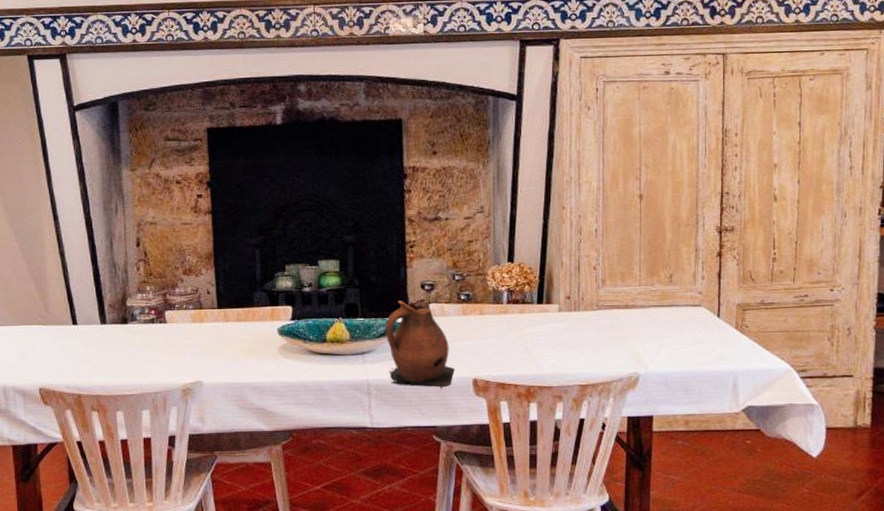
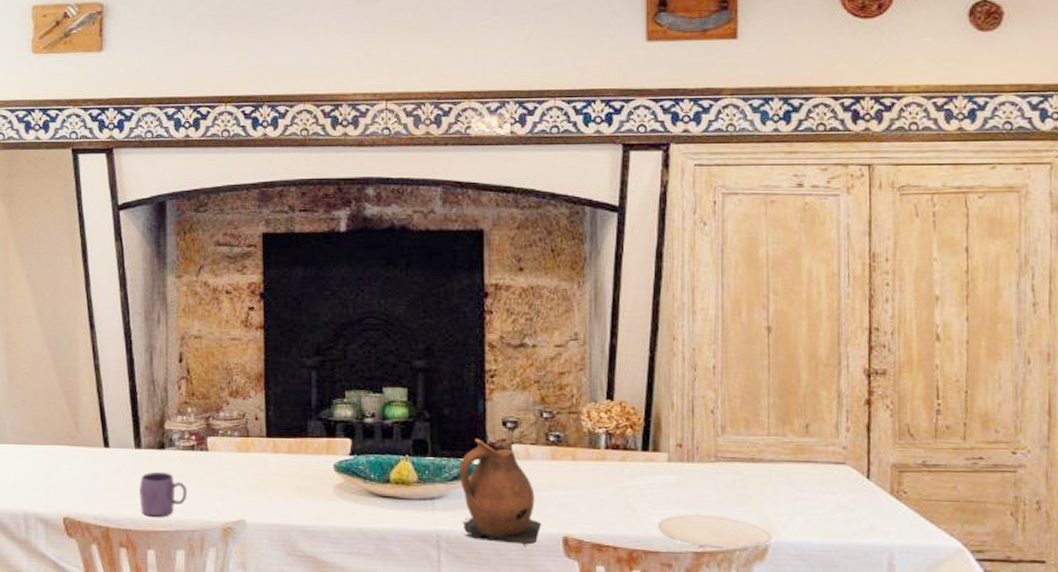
mug: none [106,343,150,383] -> present [139,471,188,517]
plate: none [551,353,643,382] -> present [658,514,773,550]

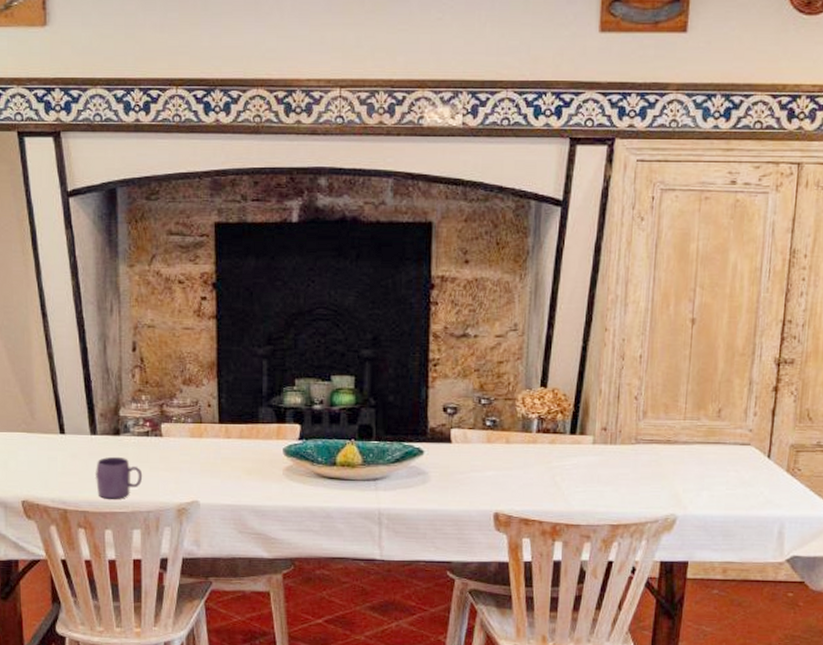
ceramic pitcher: present [459,438,541,546] -> none [401,423,475,522]
plate: present [658,514,773,550] -> none [580,491,681,522]

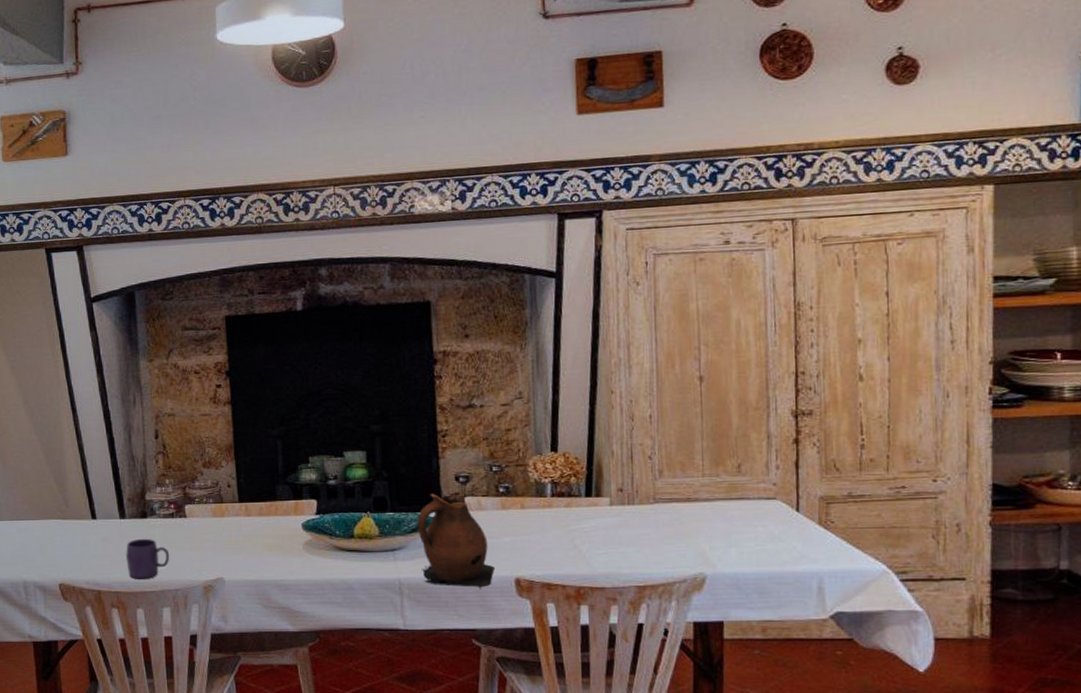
ceramic pitcher: none [401,423,475,522] -> present [417,493,494,589]

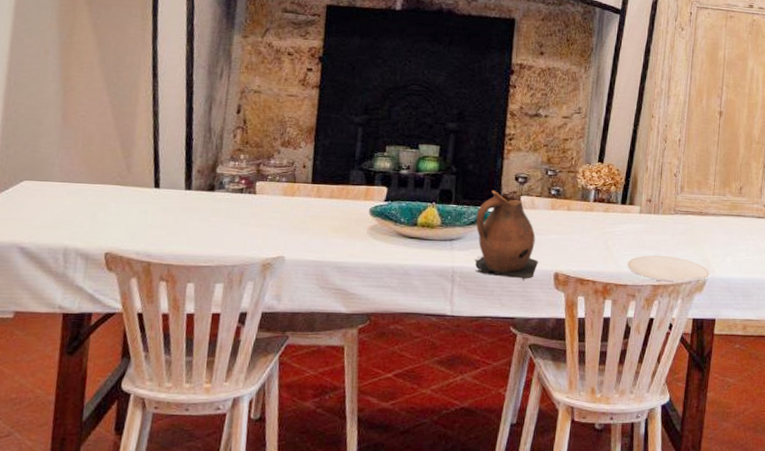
mug: present [126,538,170,579] -> none [184,211,232,253]
plate: none [602,551,710,583] -> present [628,255,710,284]

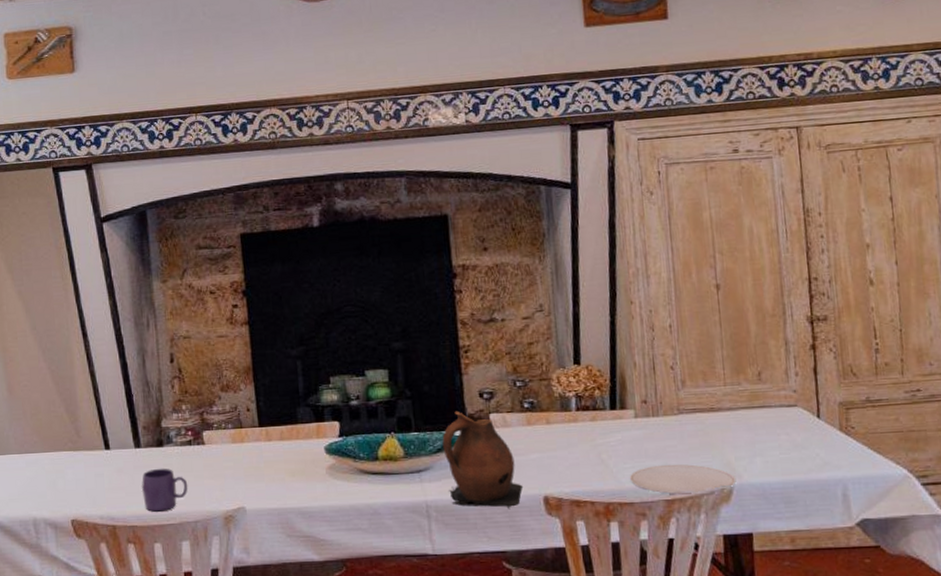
mug: none [184,211,232,253] -> present [142,468,188,512]

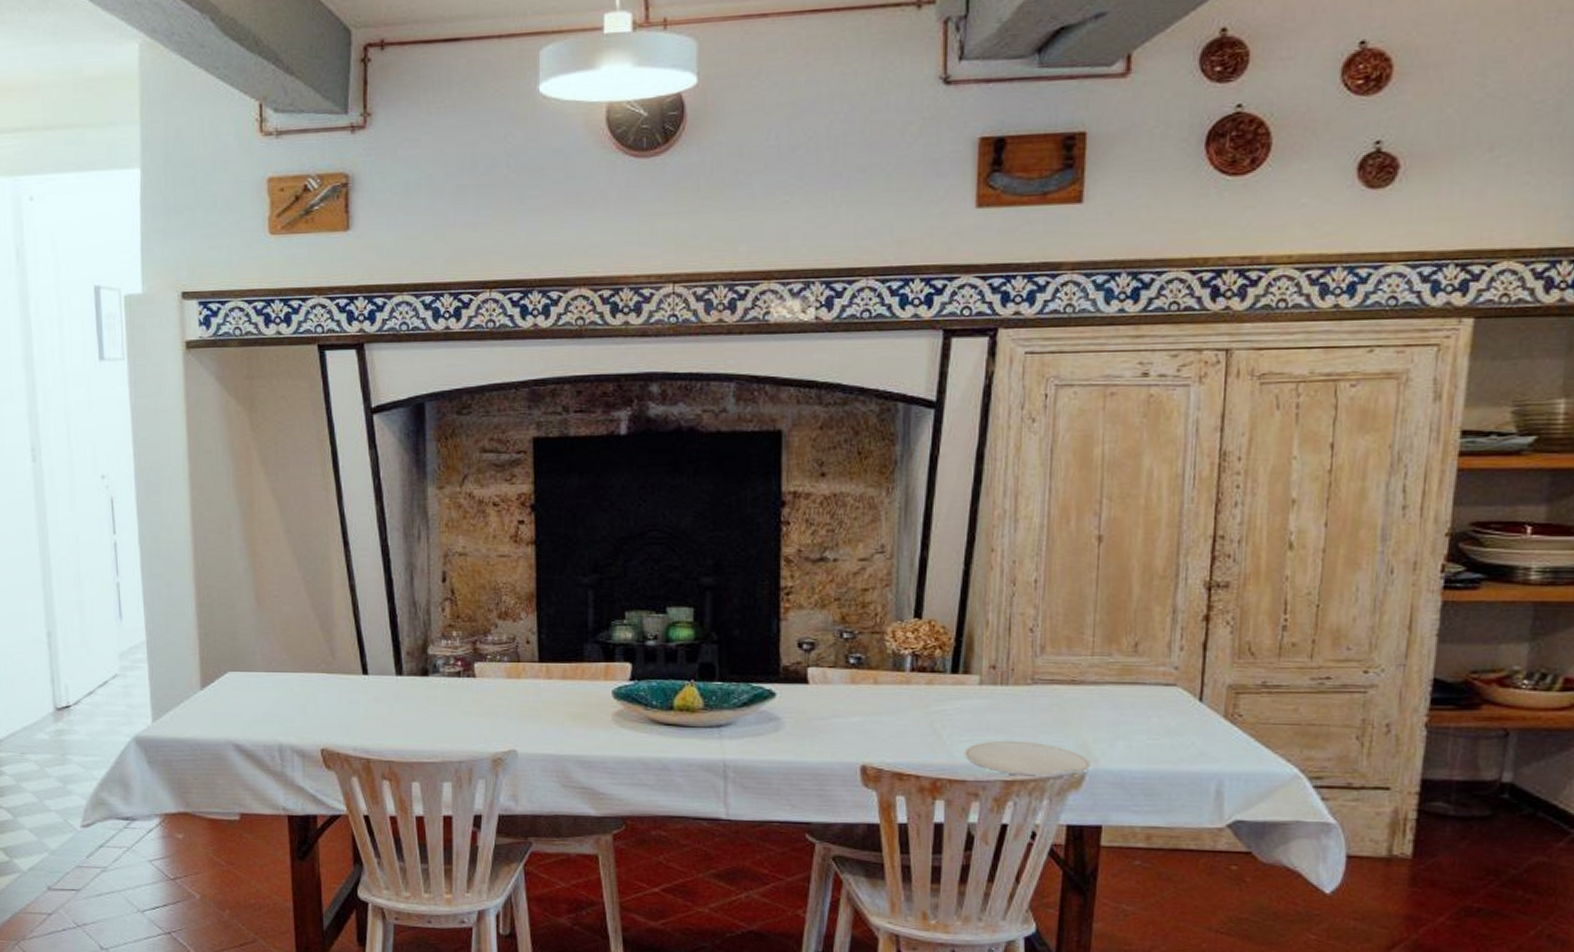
mug: present [142,468,188,512] -> none [402,699,454,748]
ceramic pitcher: present [442,410,522,509] -> none [749,661,837,776]

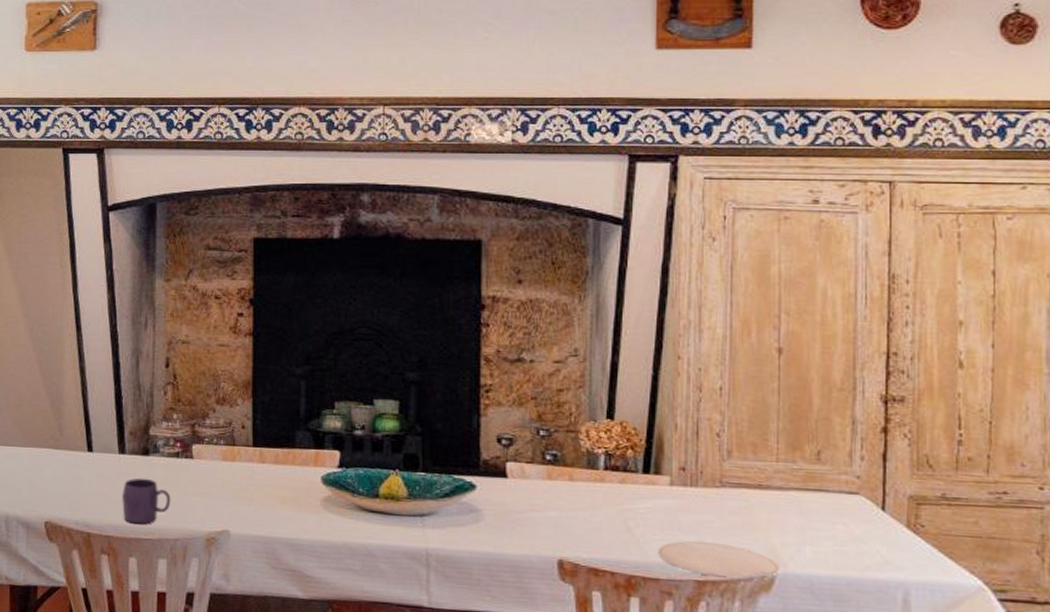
mug: none [402,699,454,748] -> present [122,478,171,524]

